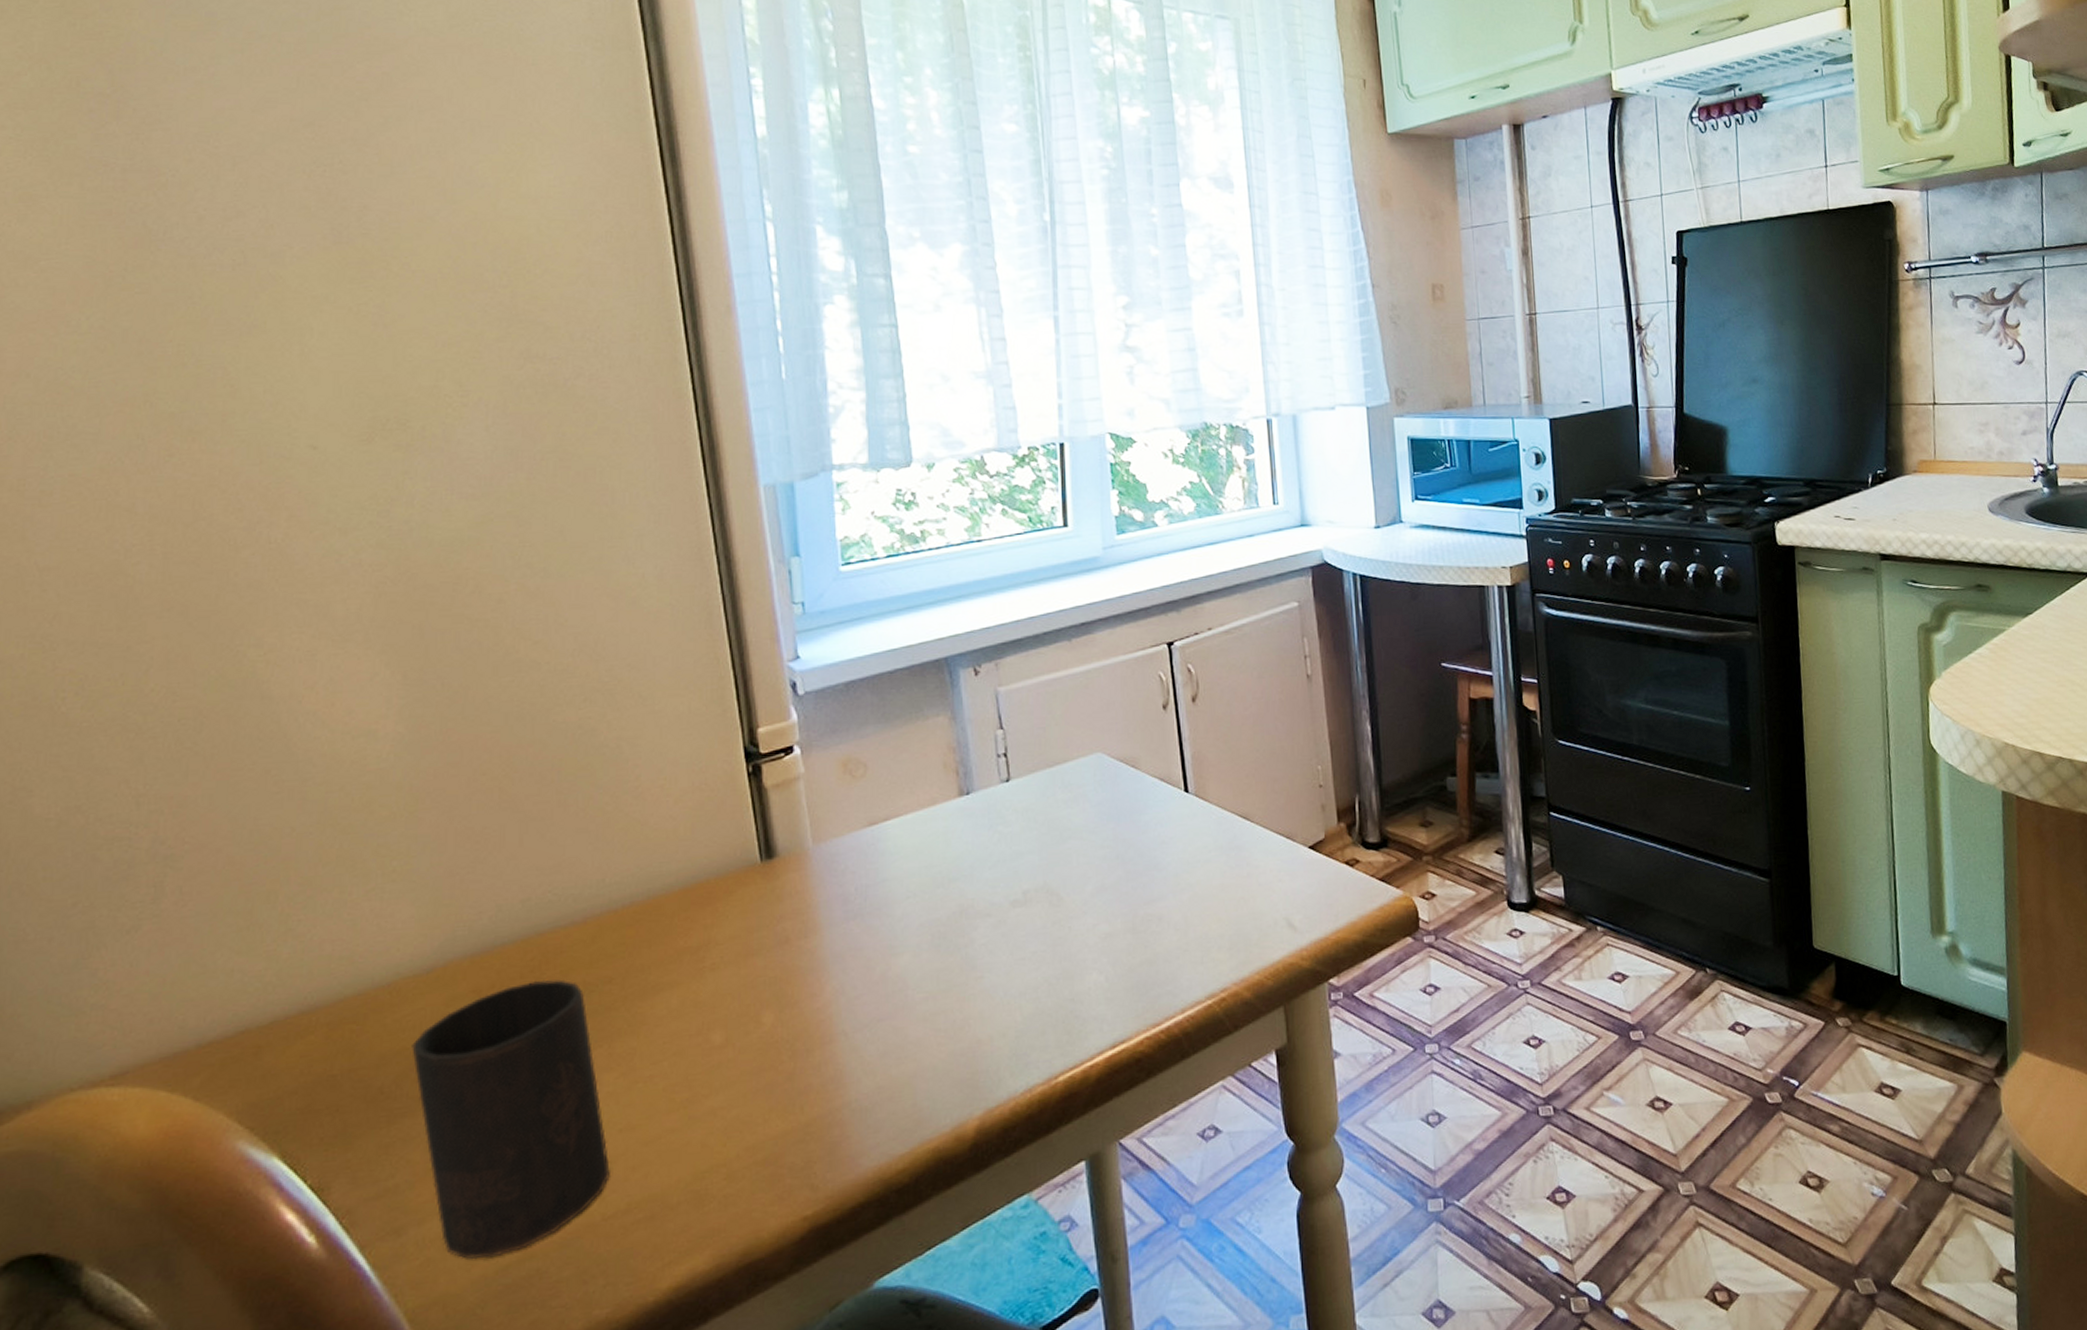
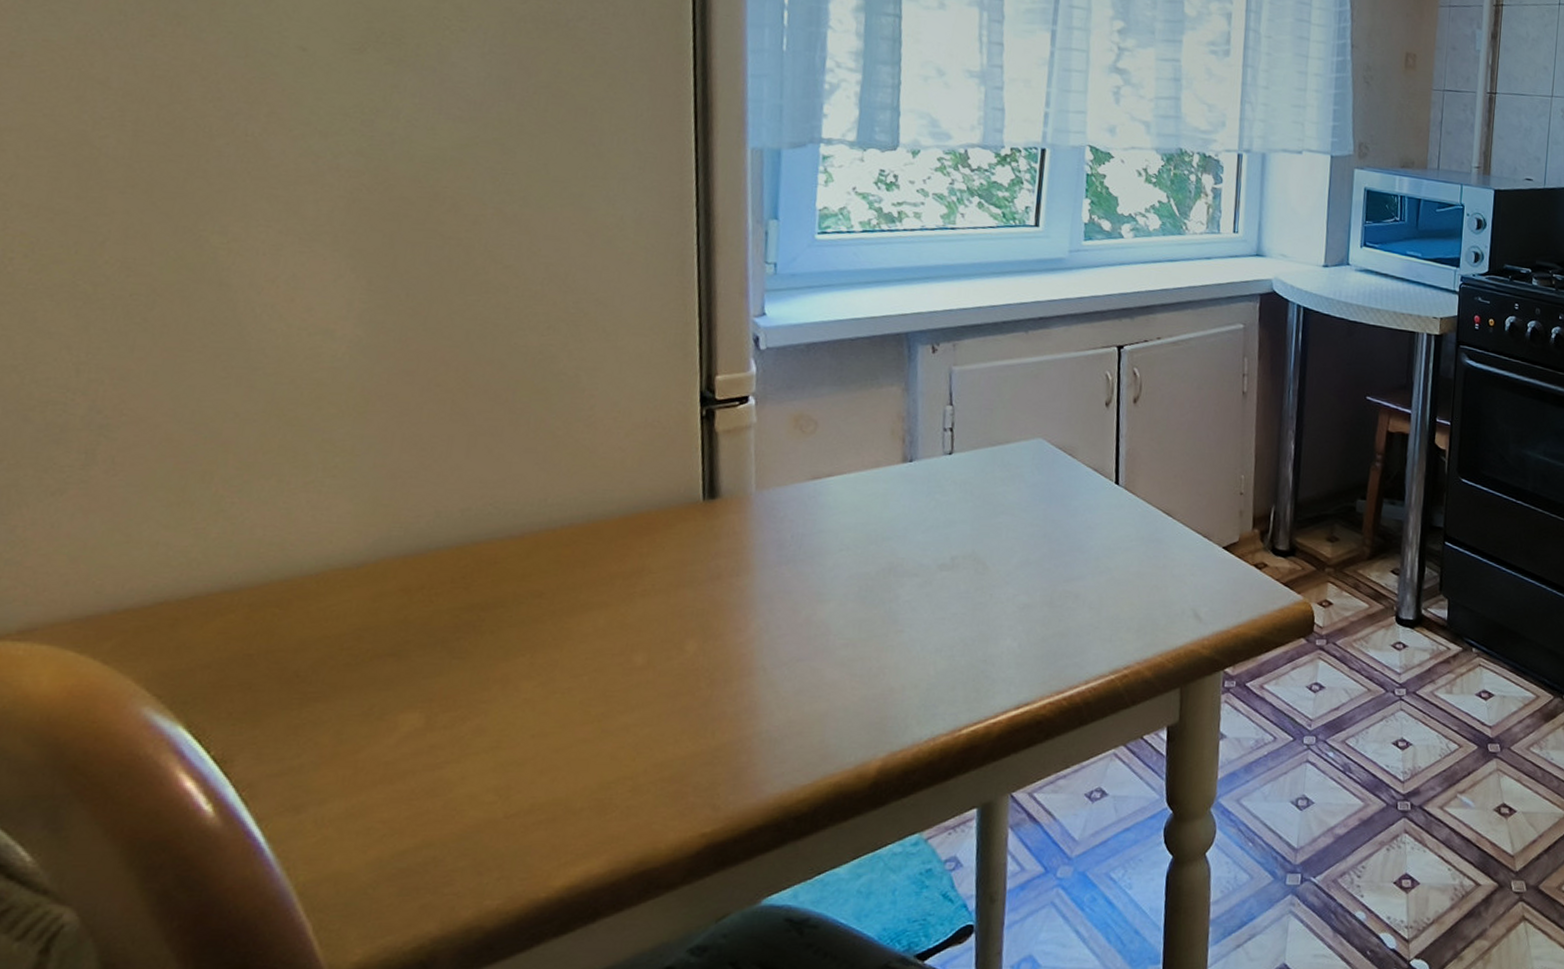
cup: present [412,979,610,1260] -> none [333,586,518,843]

